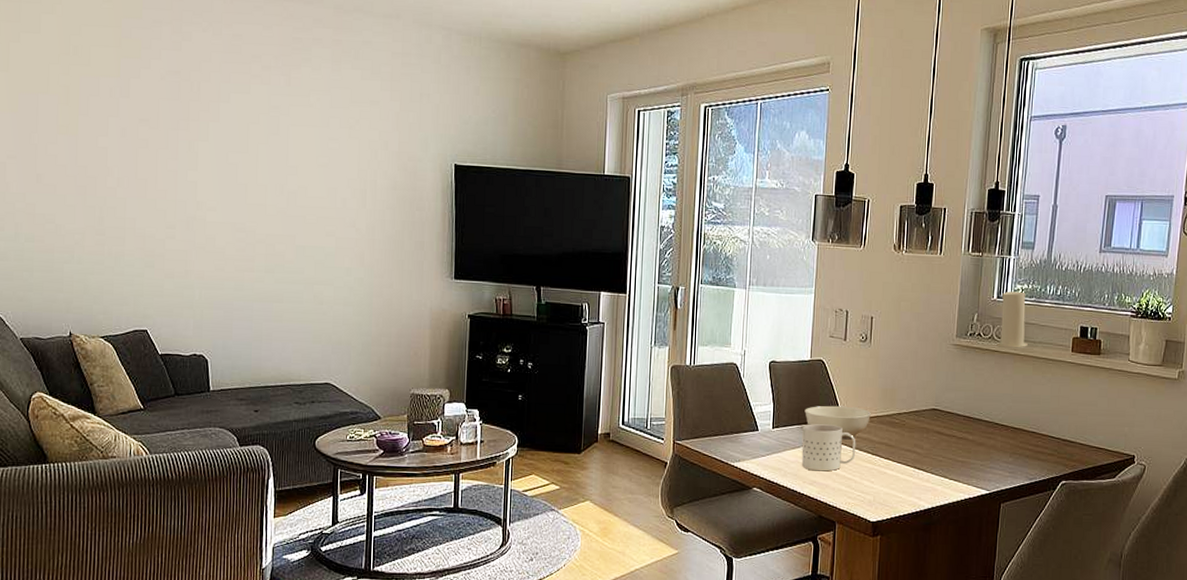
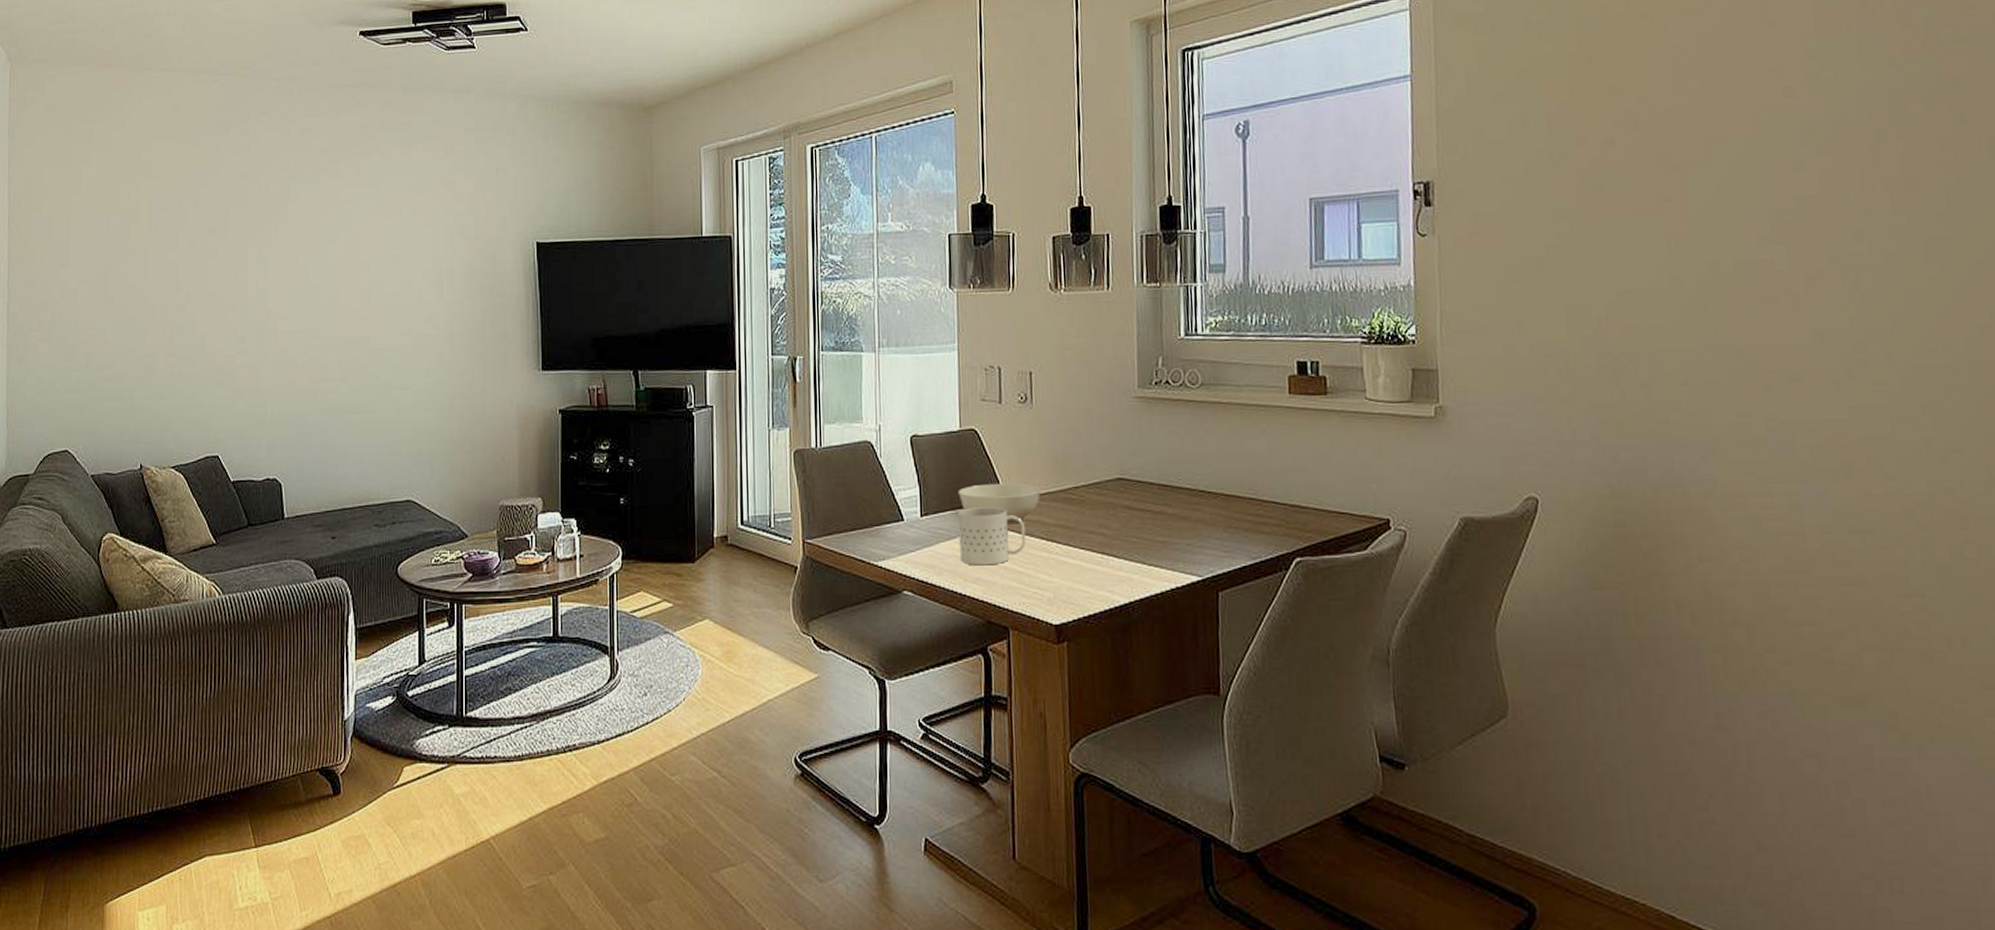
candle: present [996,291,1028,349] -> none [1190,325,1231,397]

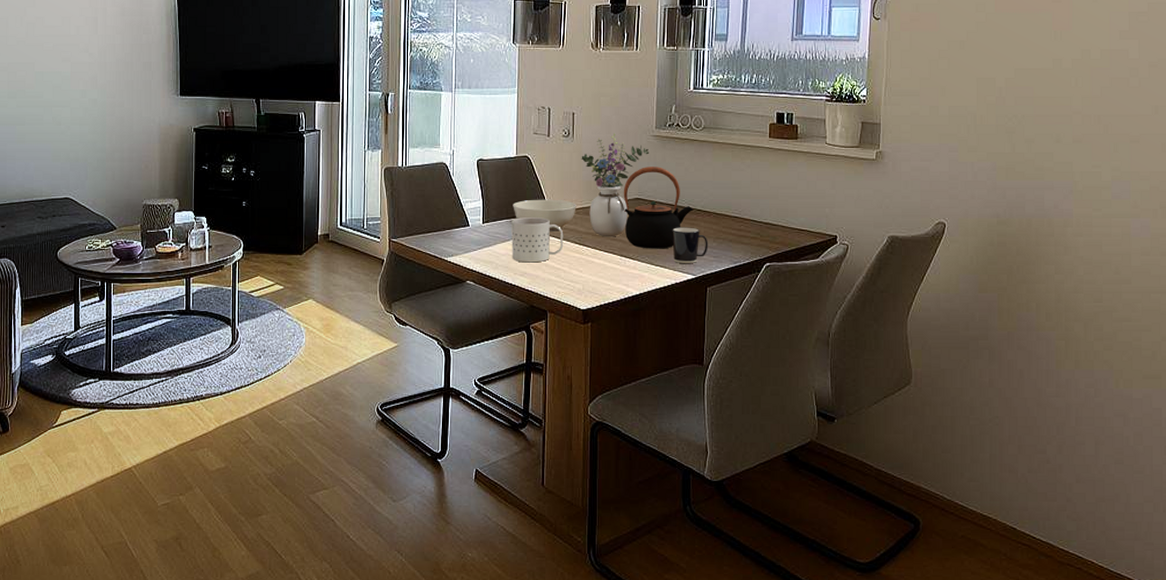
bouquet: none [1043,396,1132,530] -> present [581,133,650,237]
teapot: none [1100,436,1195,544] -> present [623,167,694,249]
mug: none [1167,513,1217,562] -> present [672,227,708,264]

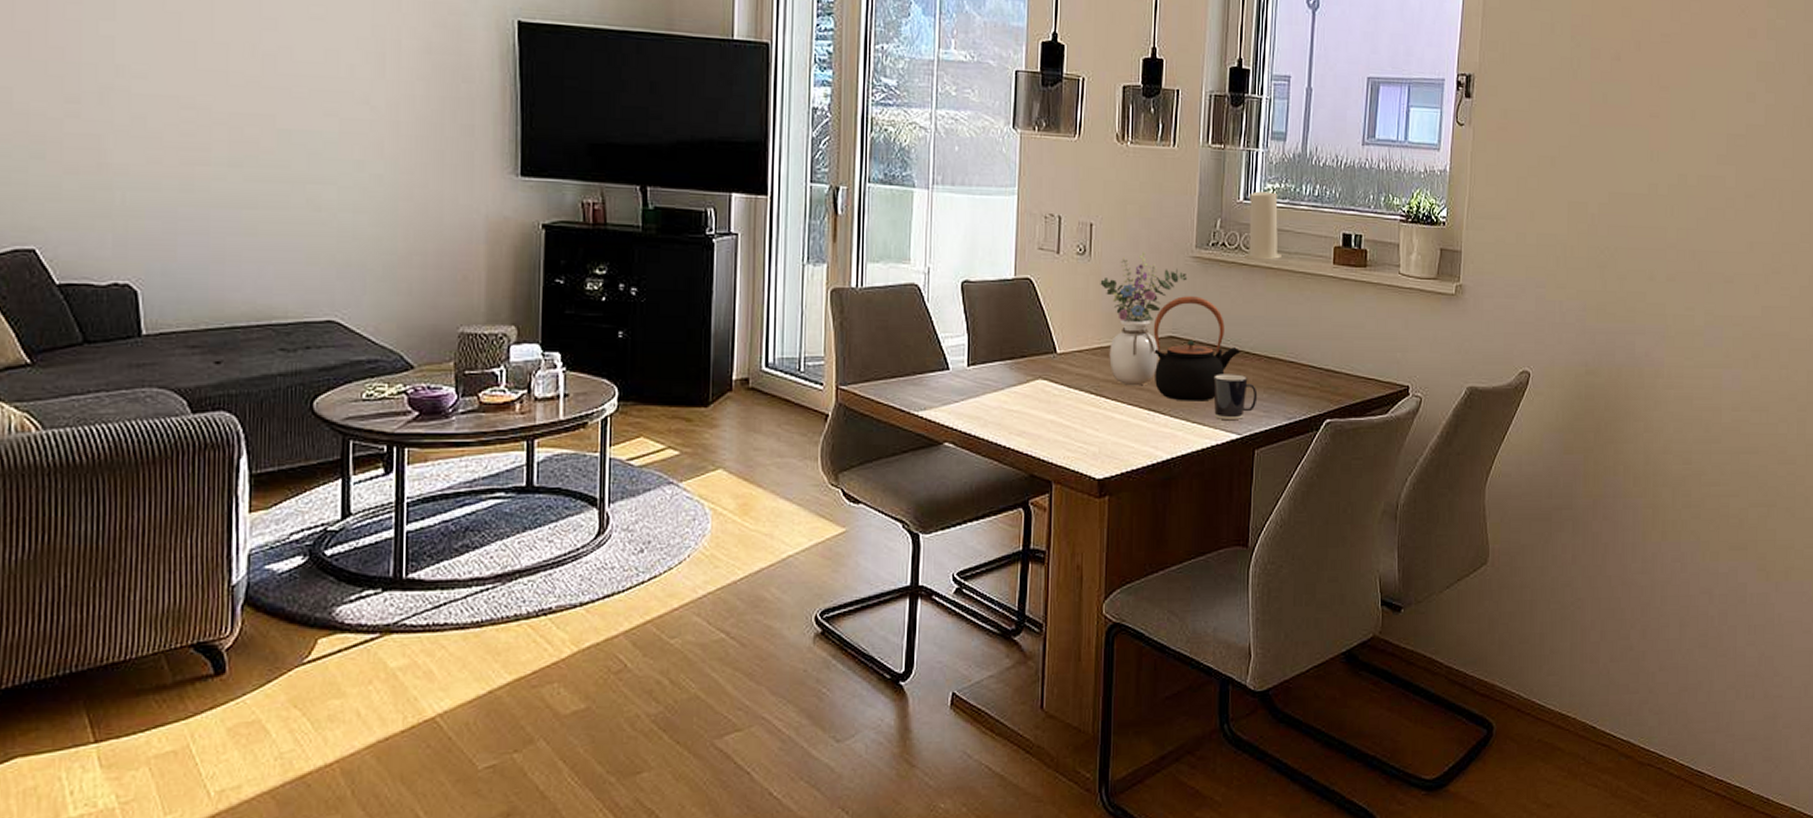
mug: present [511,217,564,263] -> none [1006,359,1076,419]
bowl: present [513,199,576,231] -> none [1009,335,1093,378]
candle: none [695,82,726,138] -> present [1244,191,1282,261]

